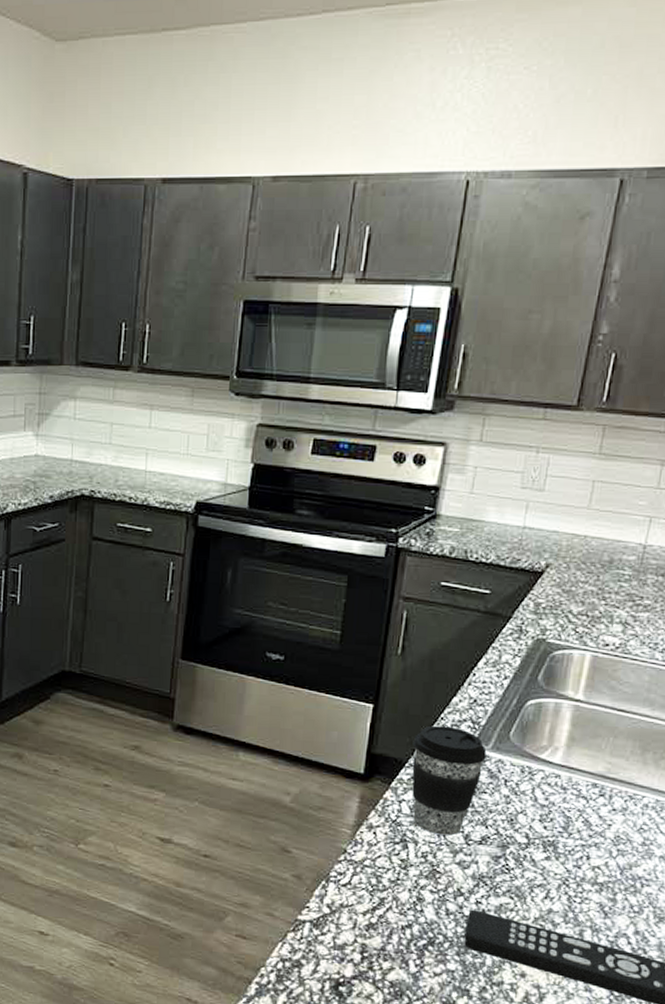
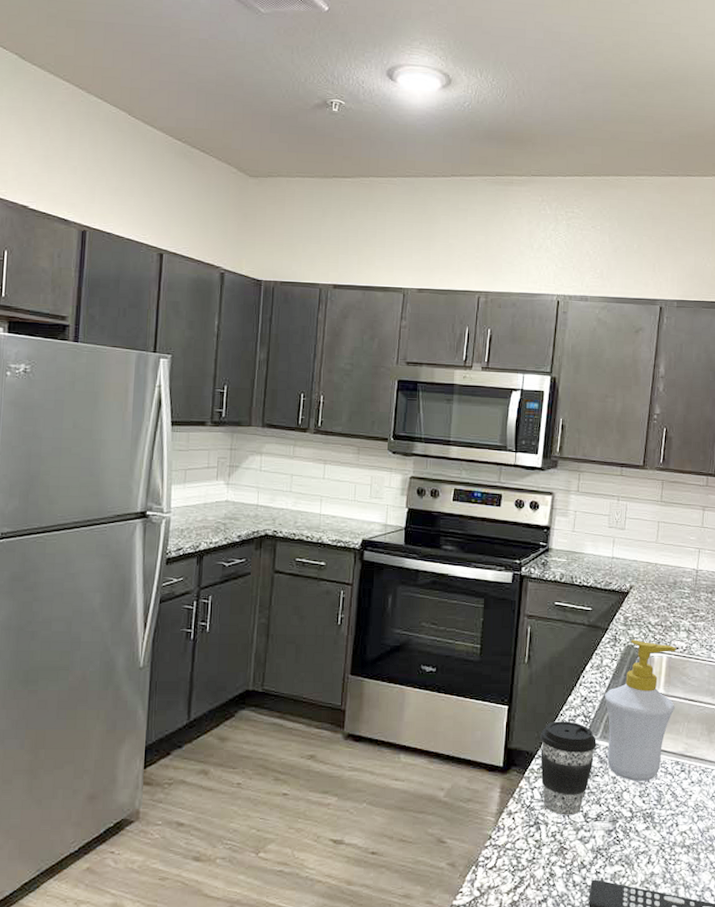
soap bottle: none [499,631,606,804] -> present [604,639,677,782]

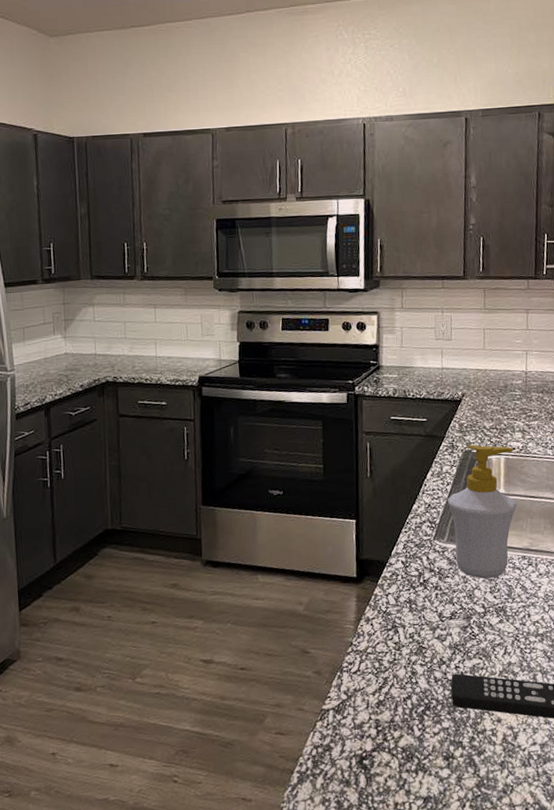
coffee cup: present [540,721,596,815] -> none [389,528,444,617]

